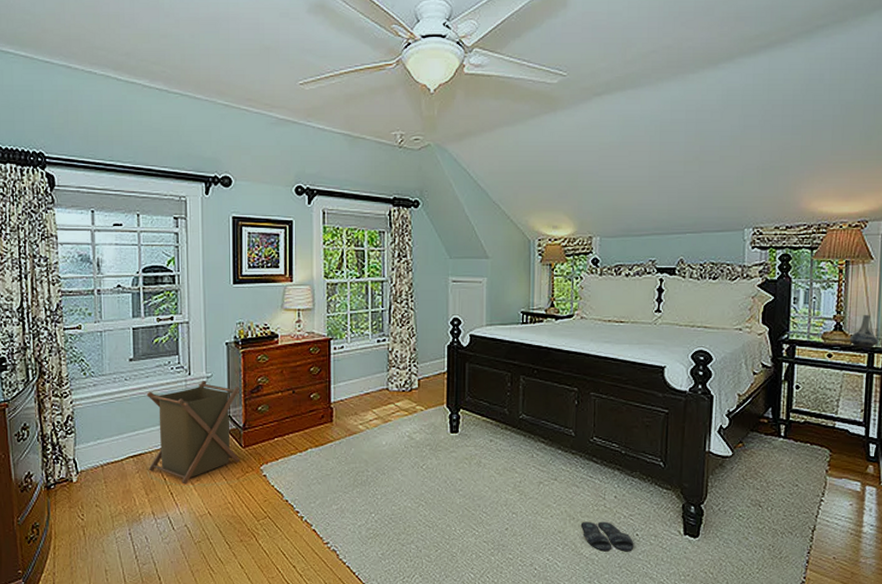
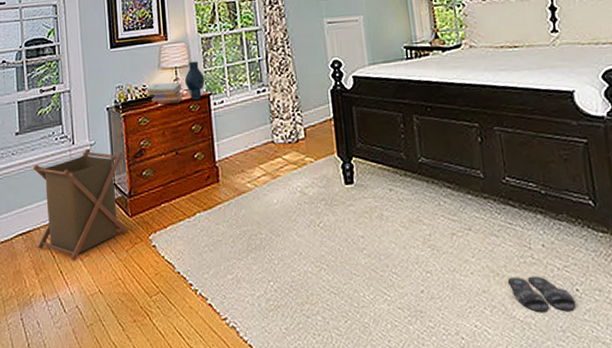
books: none [266,323,304,345] -> present [145,82,183,104]
vase: none [306,305,327,343] -> present [184,61,205,100]

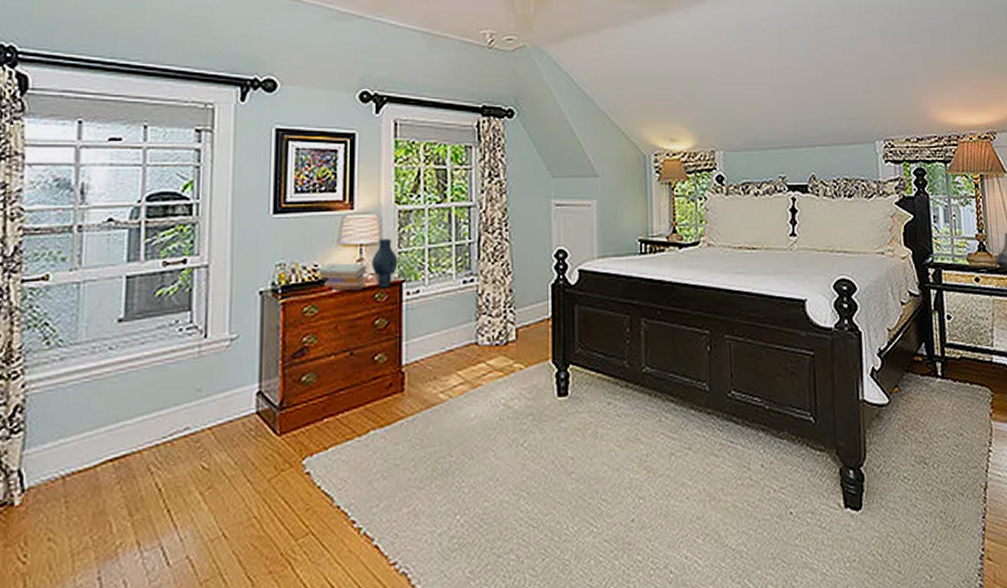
laundry basket: present [33,149,128,261] -> none [135,344,276,496]
slippers: present [508,276,576,313] -> none [724,499,788,540]

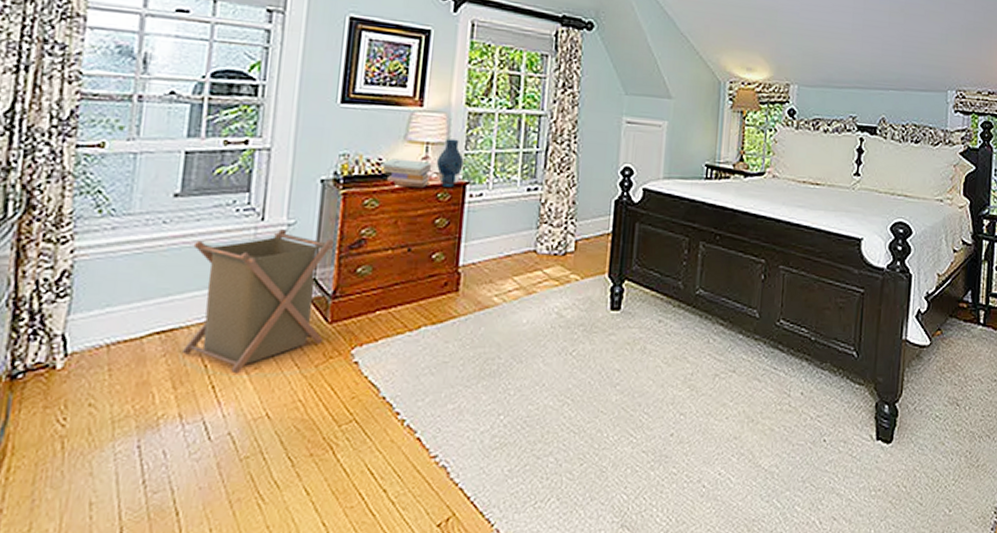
laundry basket: none [135,344,276,496] -> present [181,229,334,374]

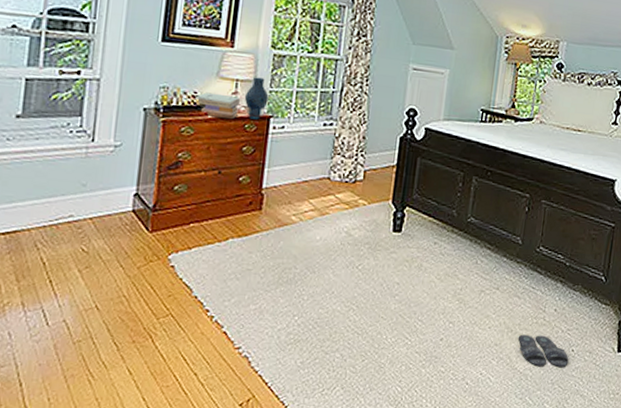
laundry basket: present [181,229,334,374] -> none [23,150,154,272]
slippers: none [761,424,821,462] -> present [519,334,569,368]

